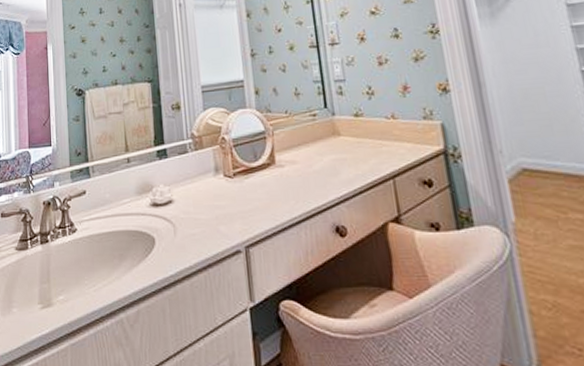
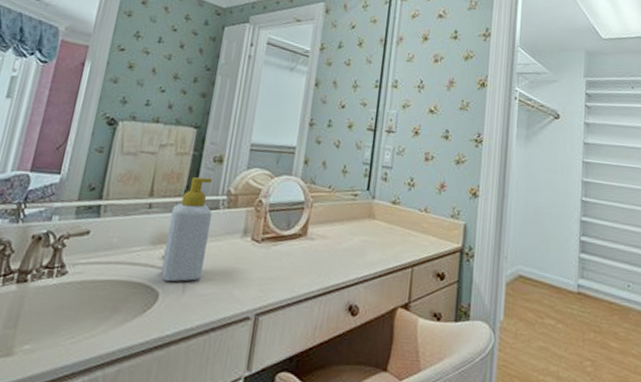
soap bottle: none [147,125,187,227] -> present [161,177,213,282]

